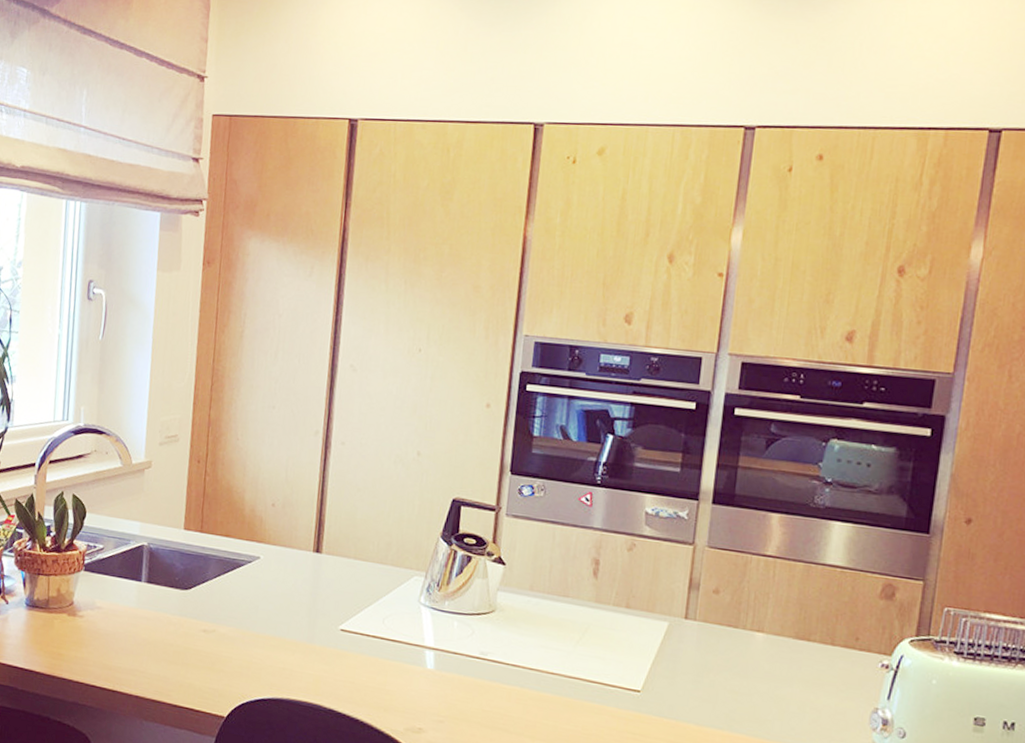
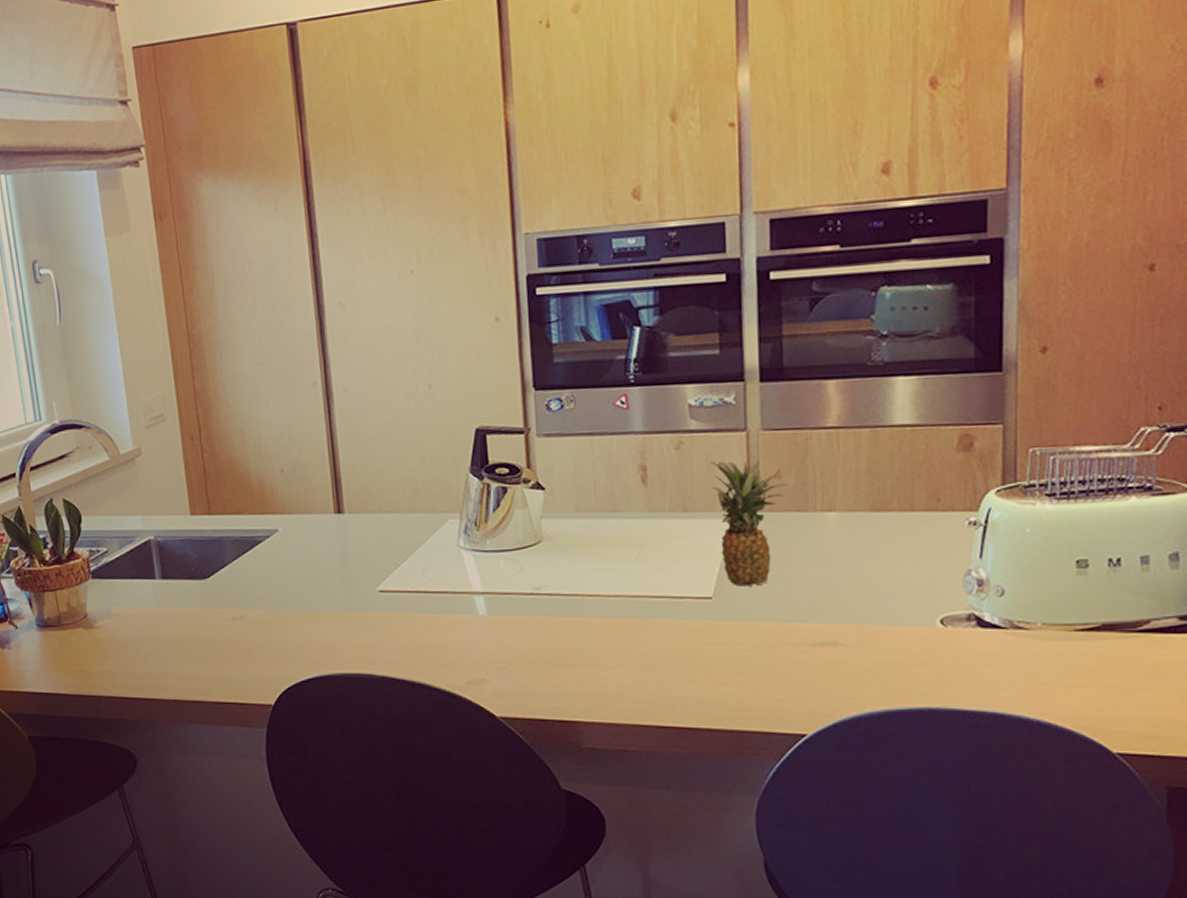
fruit: none [655,567,722,688] -> present [709,461,786,586]

